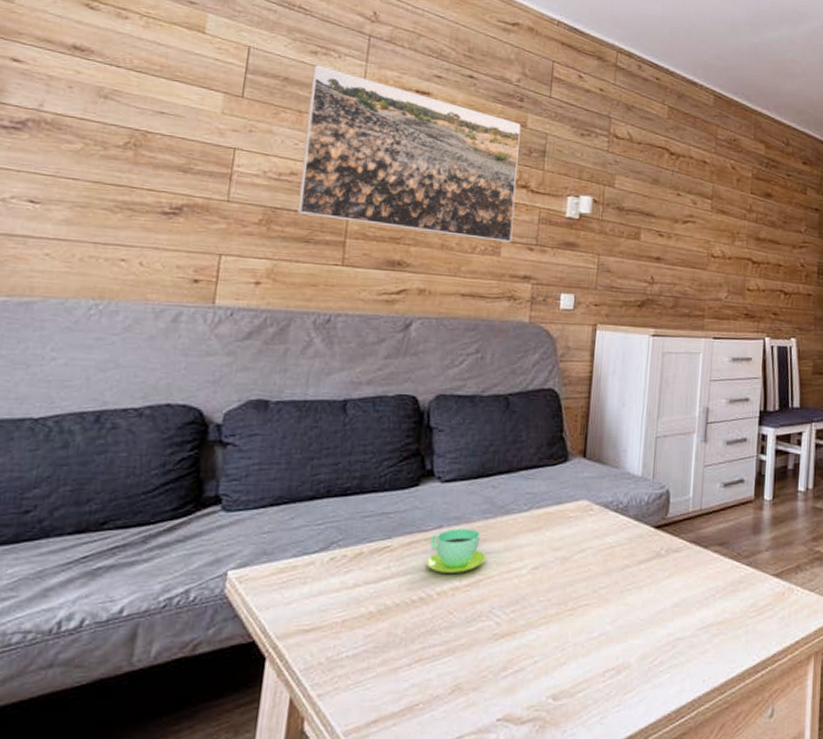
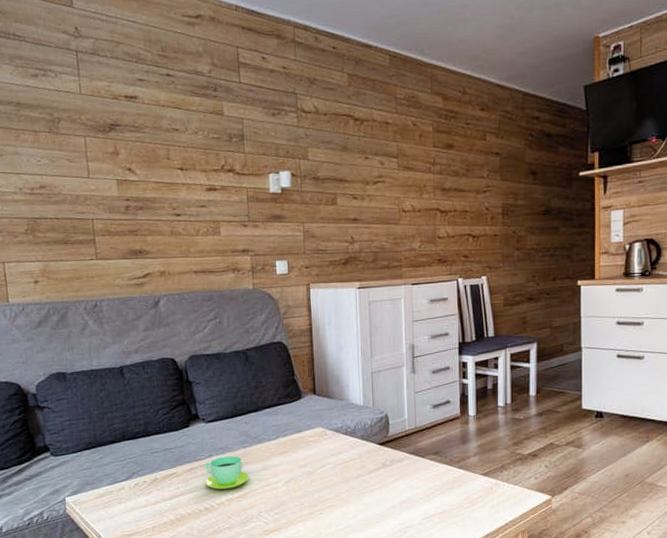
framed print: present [297,65,521,242] -> none [37,86,228,223]

